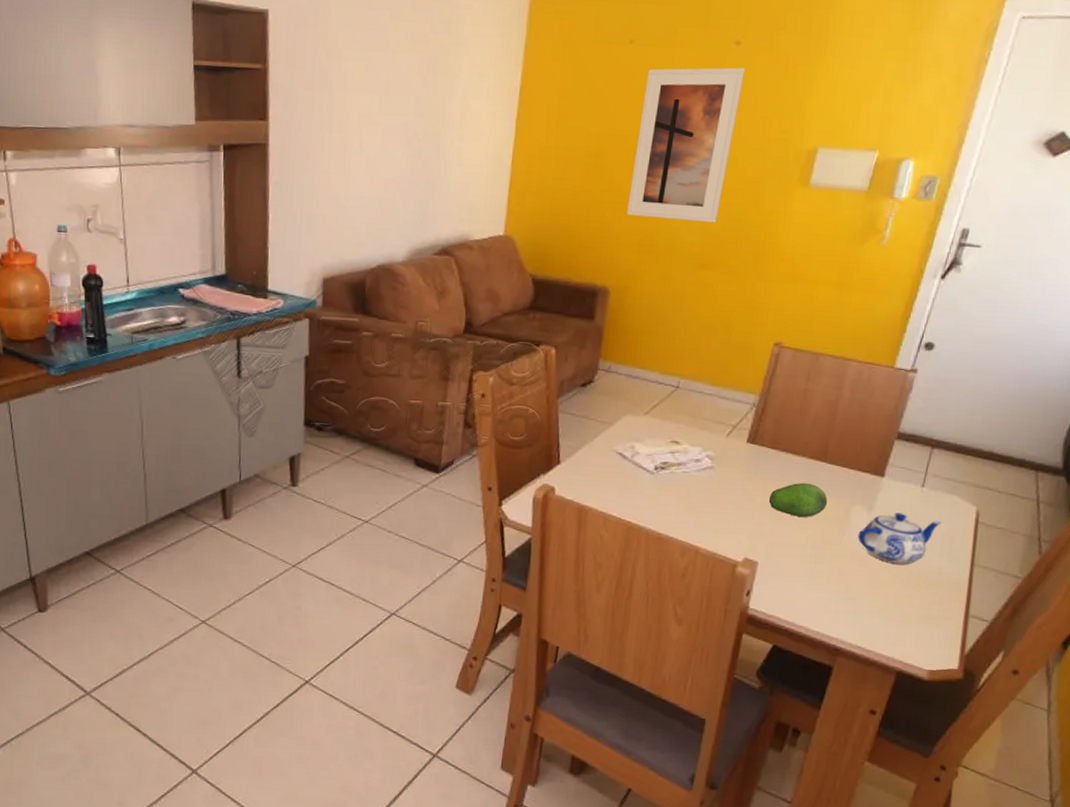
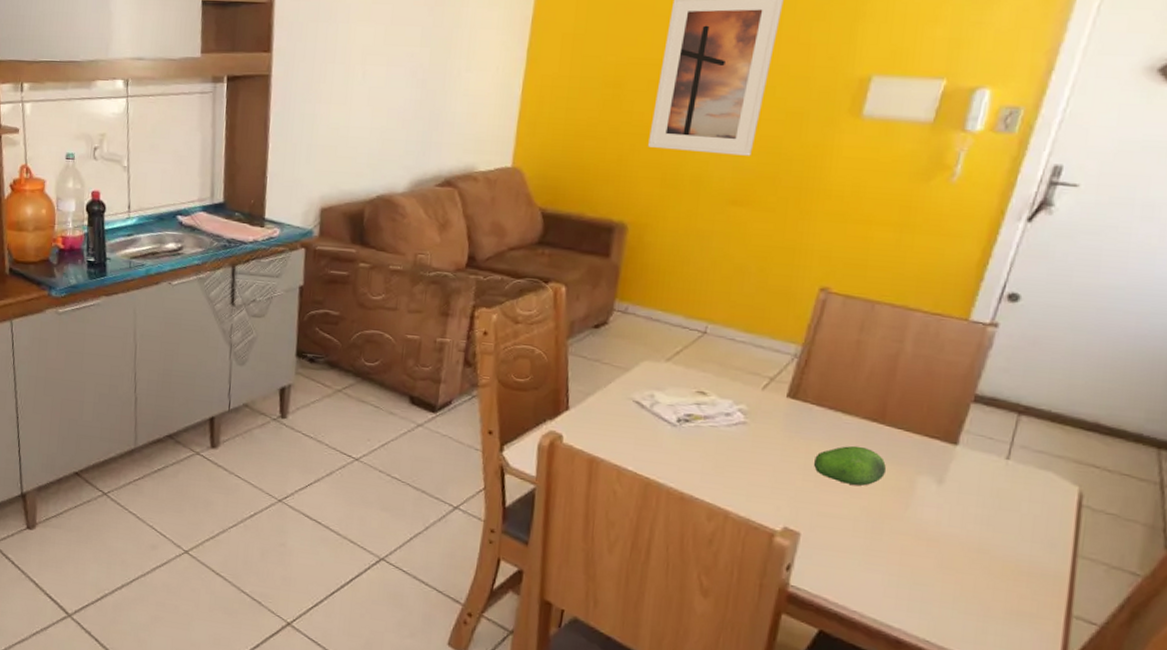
teapot: present [858,513,942,565] -> none [925,487,1033,549]

